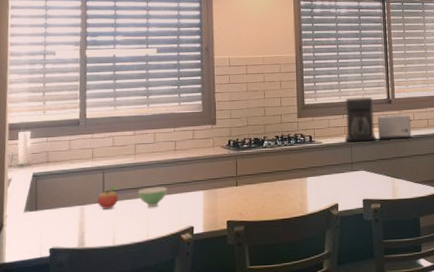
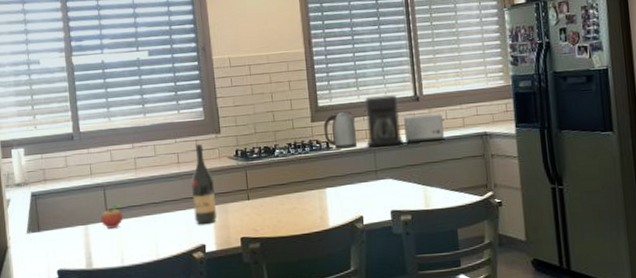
bowl: present [137,186,168,207] -> none [142,203,174,225]
wine bottle: none [186,133,207,207] -> present [191,143,217,224]
kettle: none [308,110,337,143] -> present [323,112,358,149]

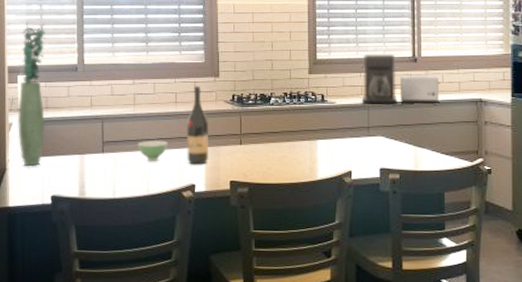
vase: none [11,93,45,243] -> present [17,22,46,167]
fruit: present [101,204,123,228] -> none [97,137,119,160]
bowl: none [142,203,174,225] -> present [137,140,168,161]
kettle: present [323,112,358,149] -> none [320,67,353,103]

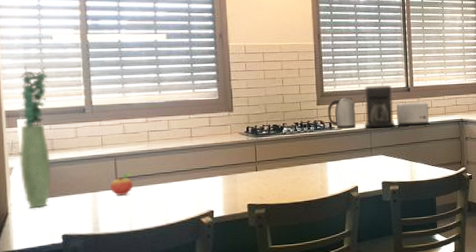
fruit: none [97,137,119,160] -> present [110,173,134,196]
bowl: present [137,140,168,161] -> none [153,173,185,193]
wine bottle: present [187,85,209,164] -> none [203,120,227,192]
kettle: none [320,67,353,103] -> present [327,98,357,129]

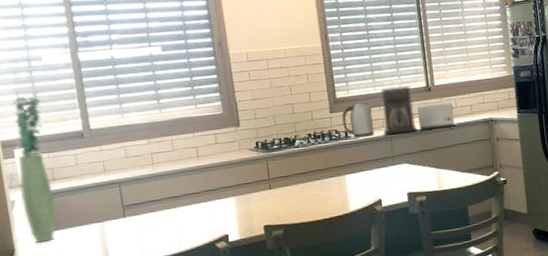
fruit: present [110,173,134,196] -> none [117,200,142,224]

